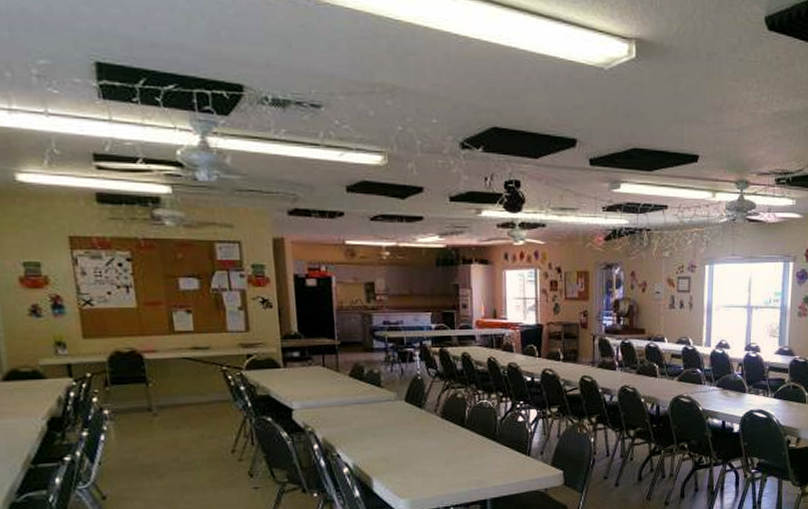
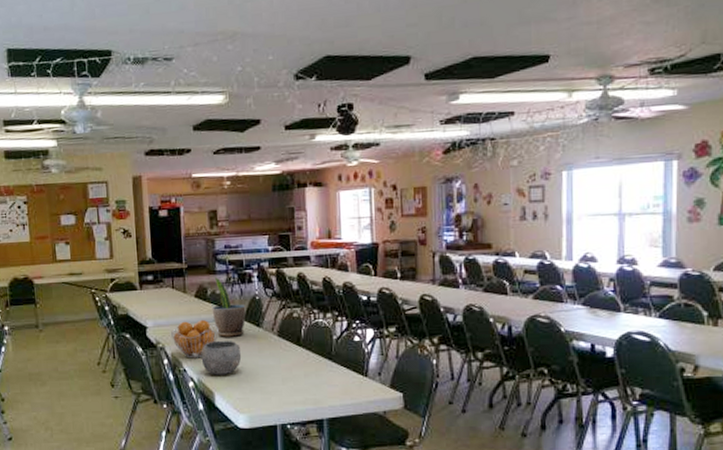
fruit basket: none [322,401,377,443] -> present [171,320,219,359]
bowl: none [357,422,402,460] -> present [201,340,242,375]
potted plant: none [370,355,407,419] -> present [213,277,246,337]

